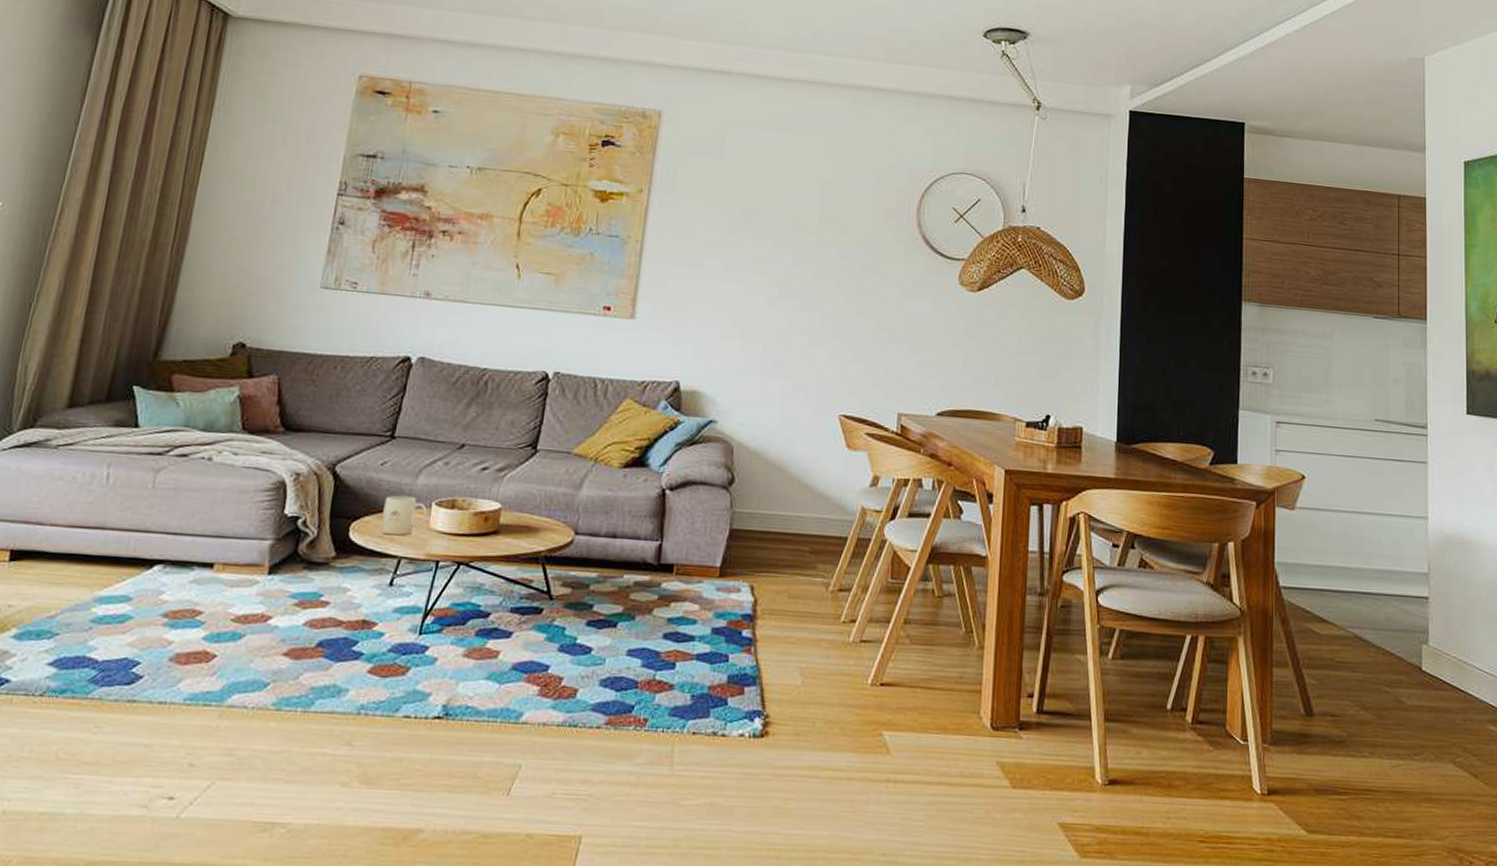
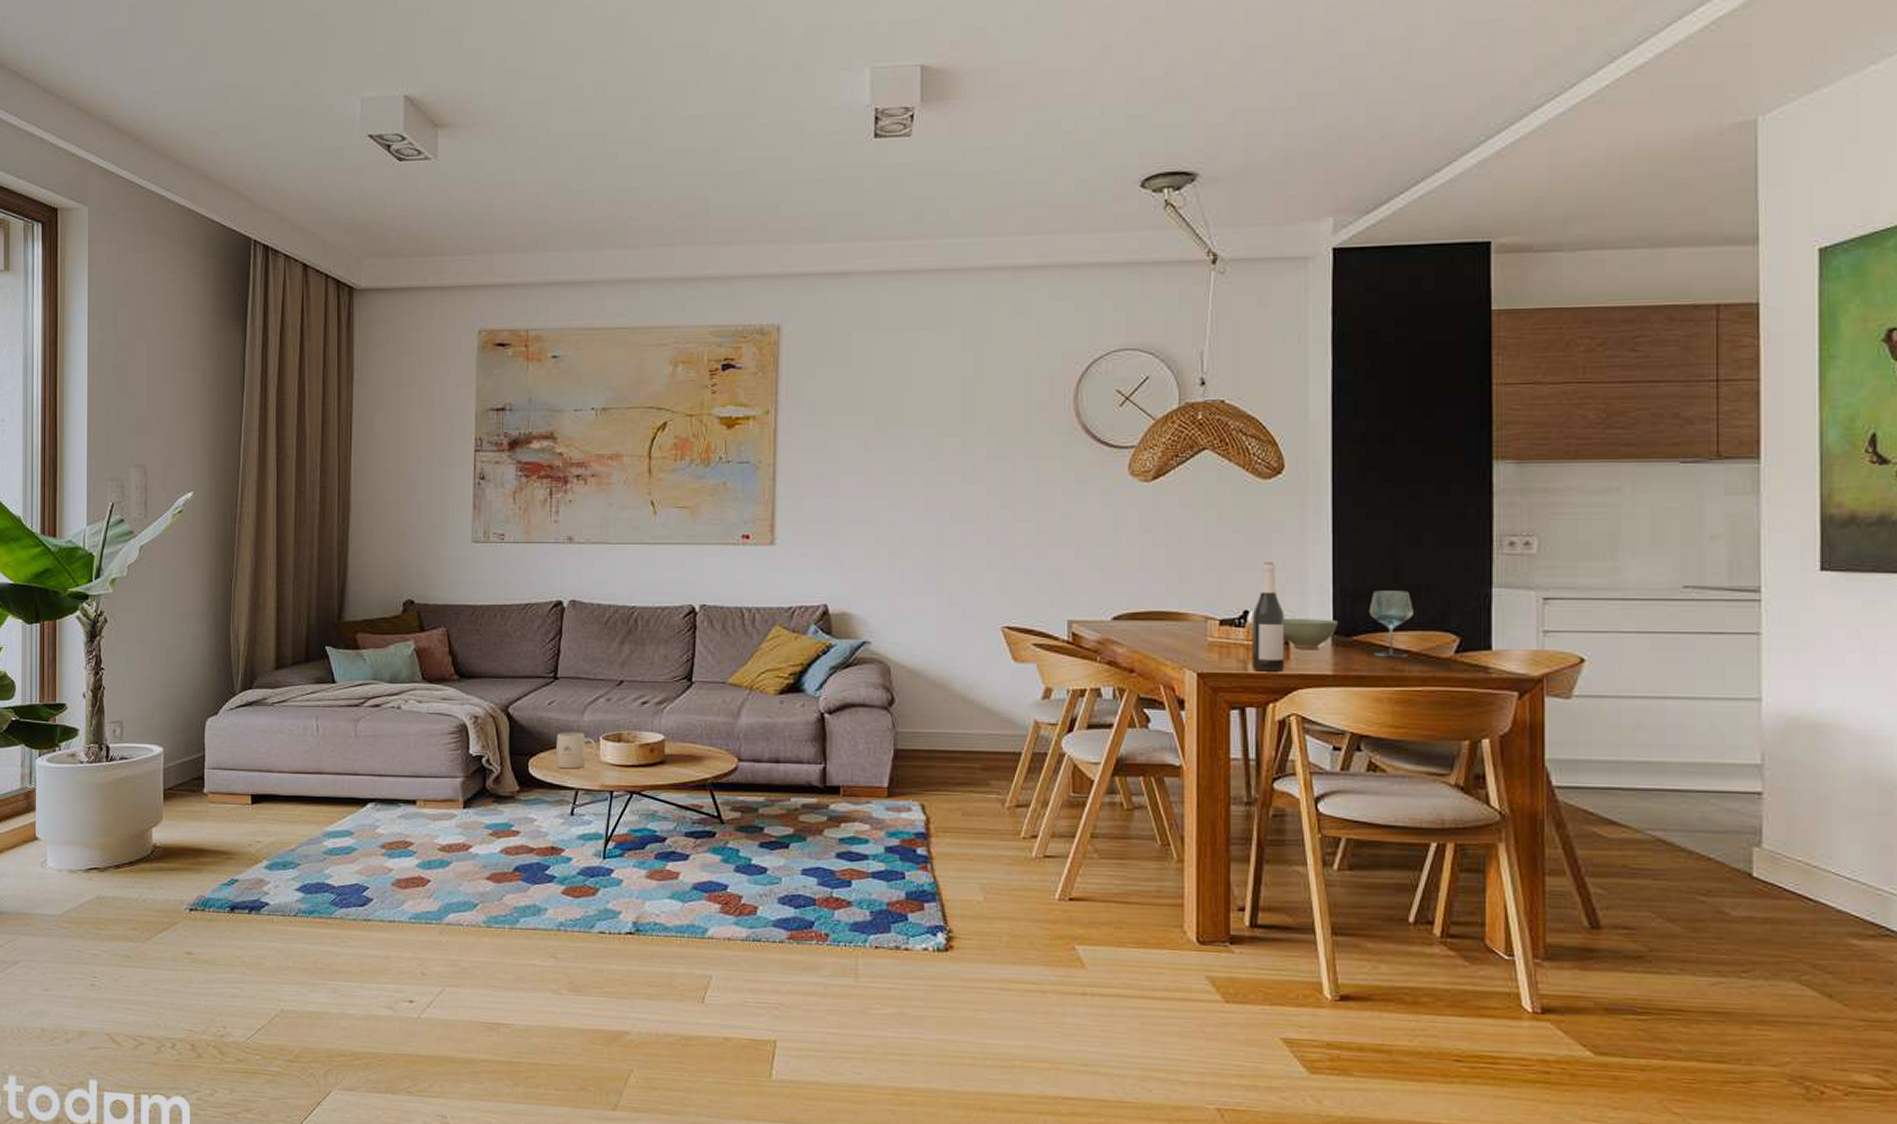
wine bottle: none [1050,372,1079,473] -> present [1252,562,1285,672]
bowl: none [1077,424,1121,454] -> present [1283,618,1338,649]
wine glass: none [1145,405,1179,467] -> present [1368,591,1413,658]

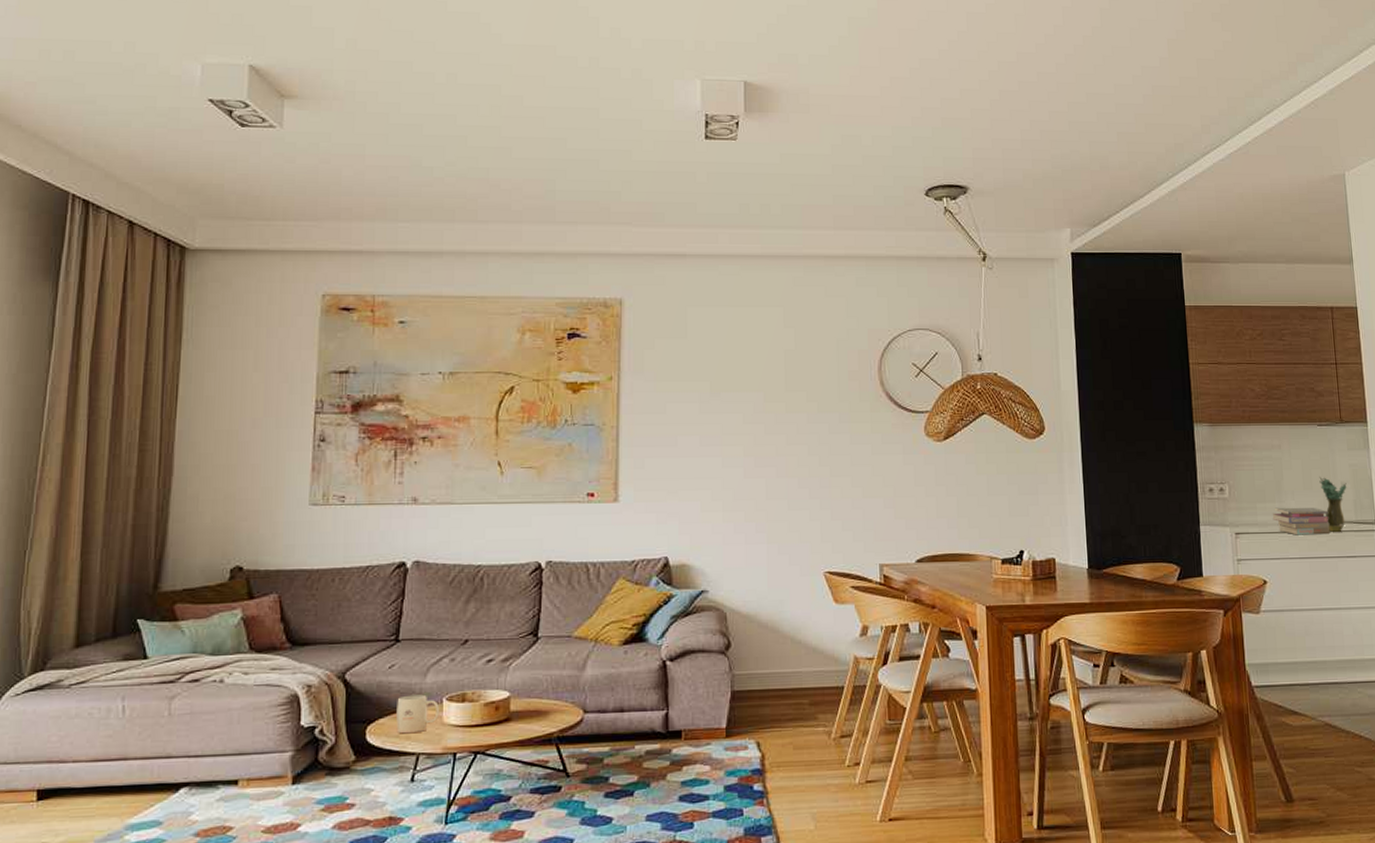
wine bottle: present [1252,562,1285,672] -> none [1026,508,1054,603]
bowl: present [1283,618,1338,649] -> none [1050,555,1091,581]
wine glass: present [1368,591,1413,658] -> none [1113,530,1146,586]
books: none [1600,567,1688,604] -> present [1272,507,1330,535]
vase: none [1676,530,1719,601] -> present [1319,477,1347,532]

